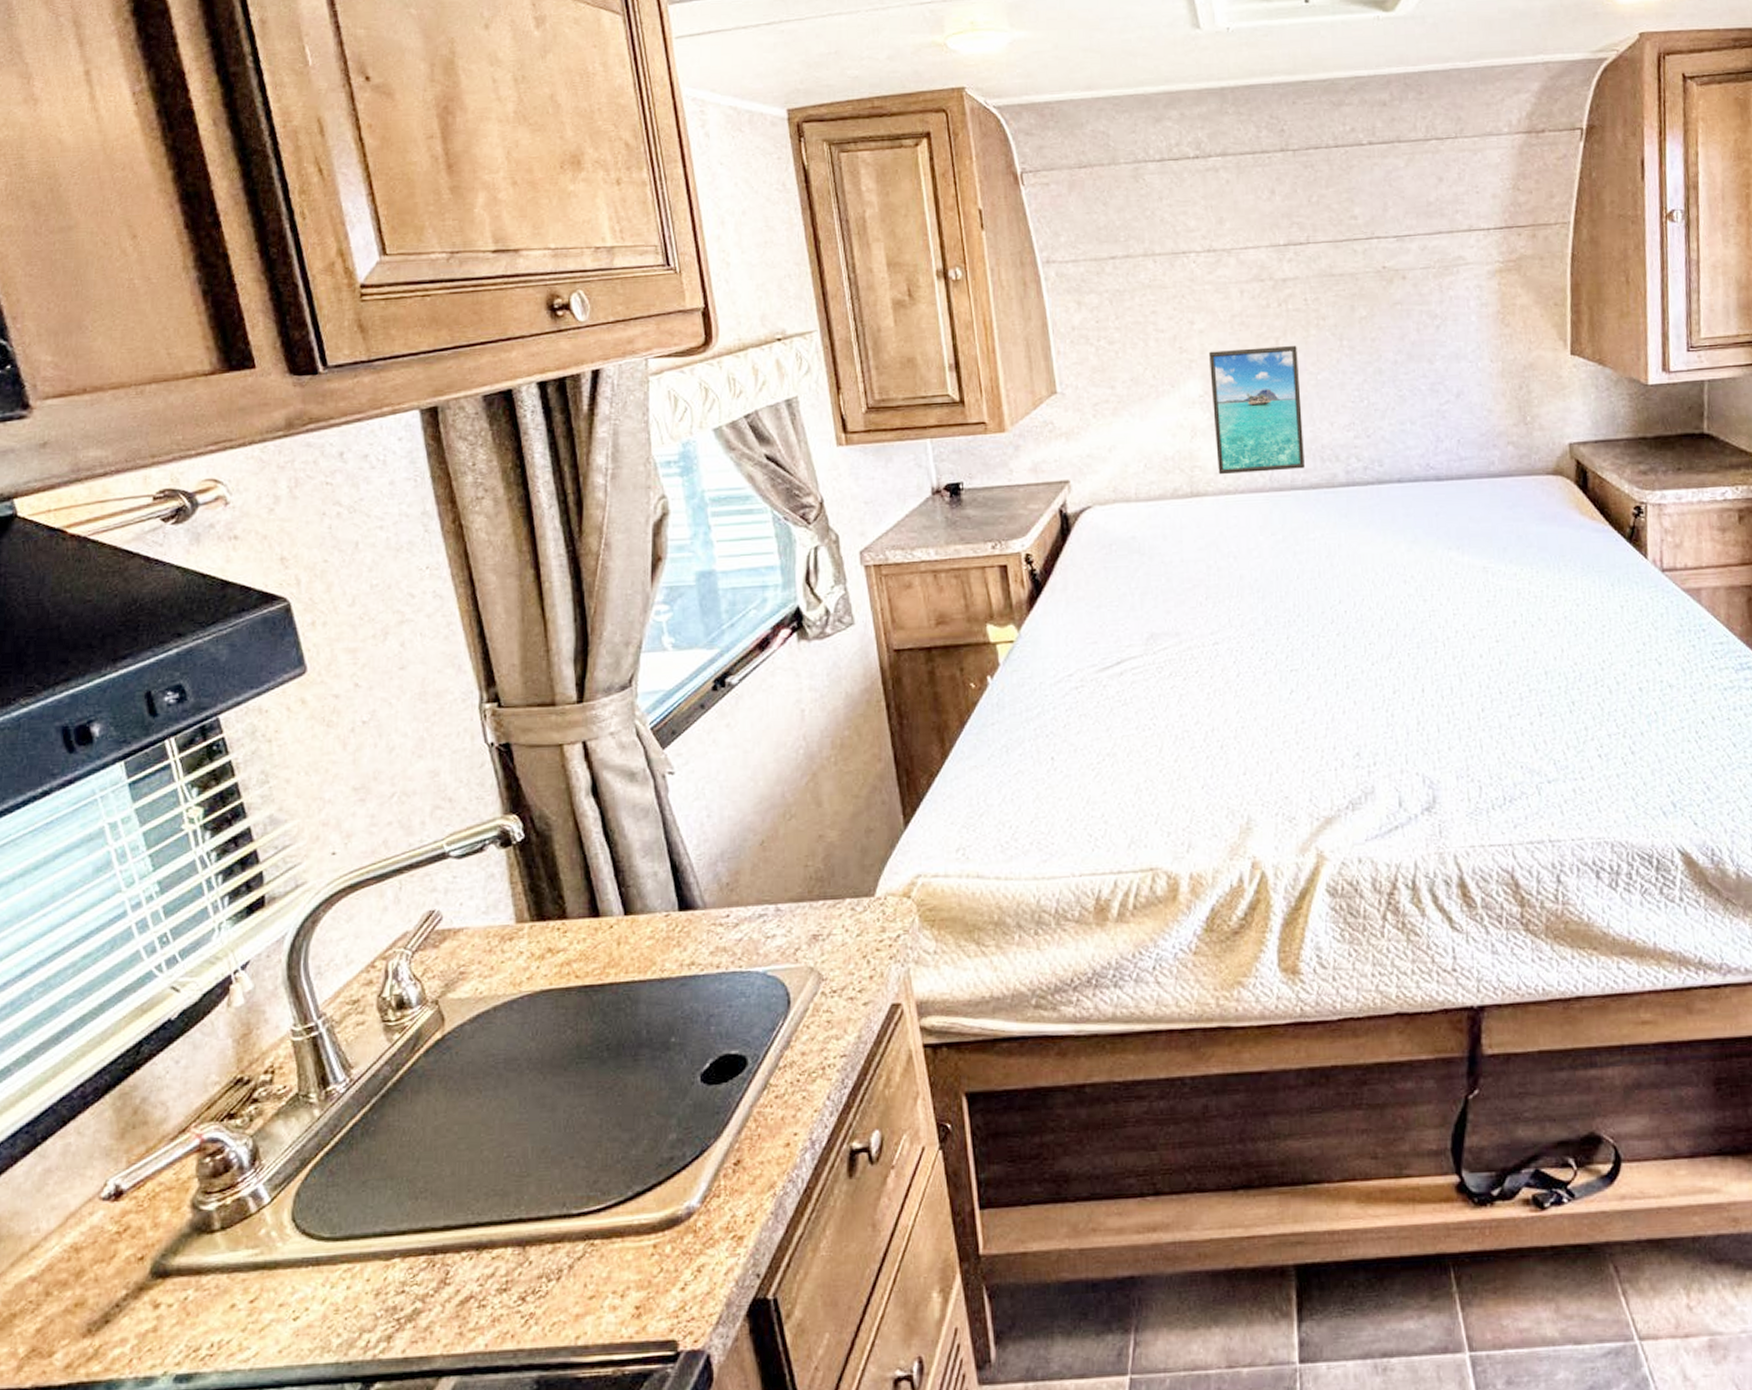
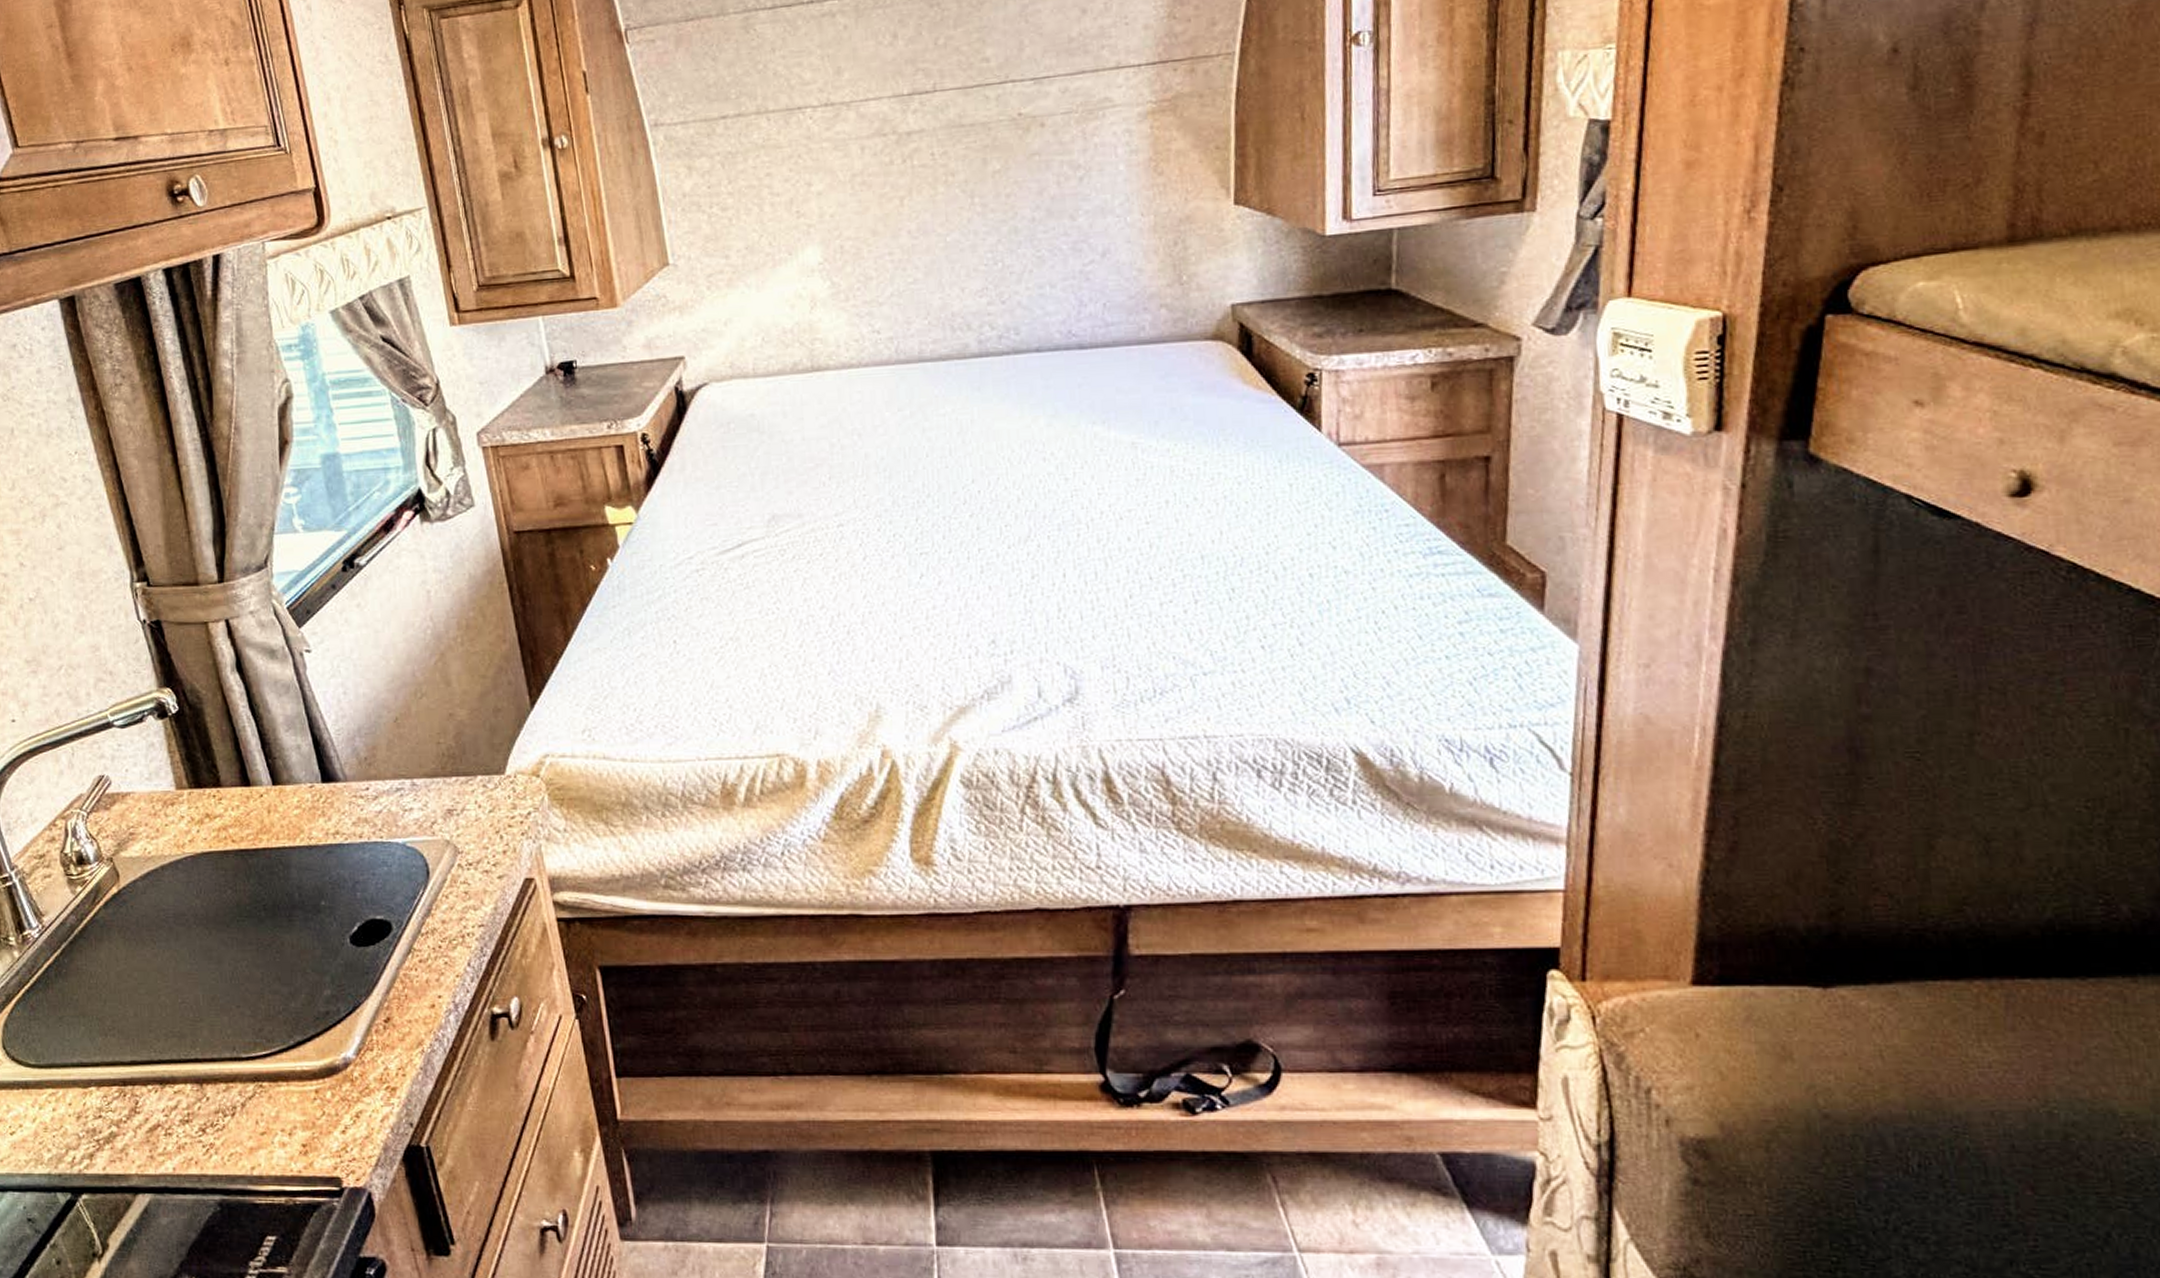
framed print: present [1209,346,1305,475] -> none [828,205,933,348]

